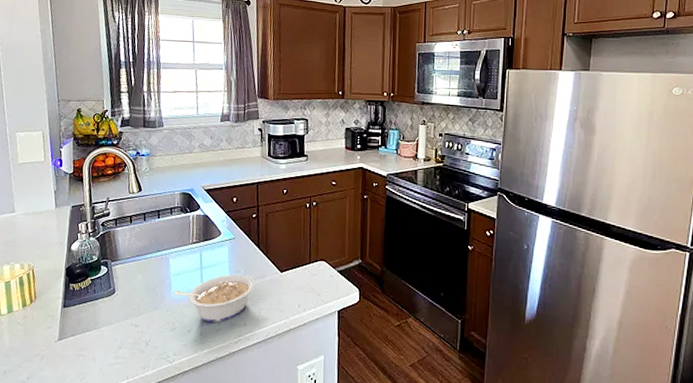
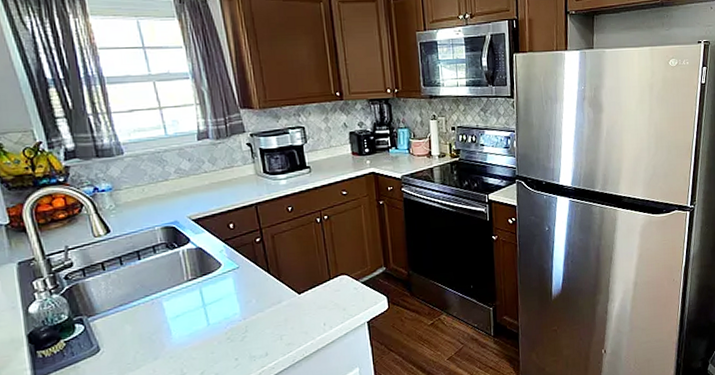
legume: present [174,274,255,322] -> none [175,303,271,360]

